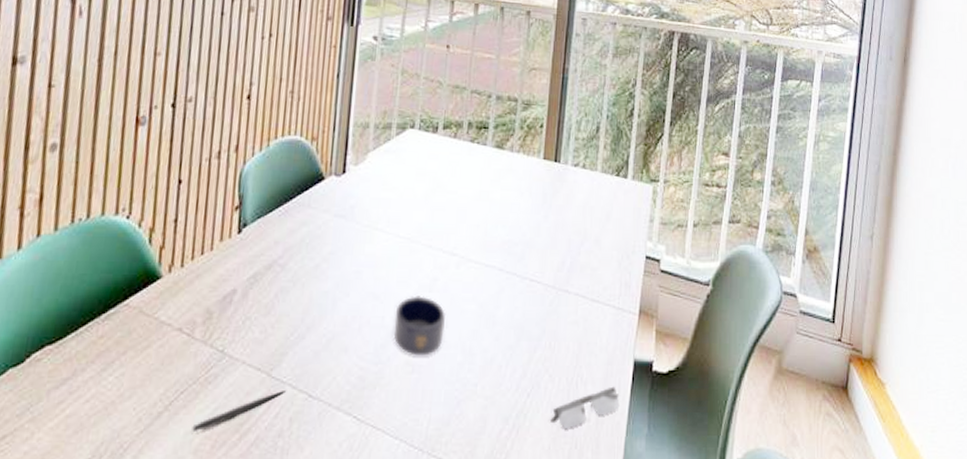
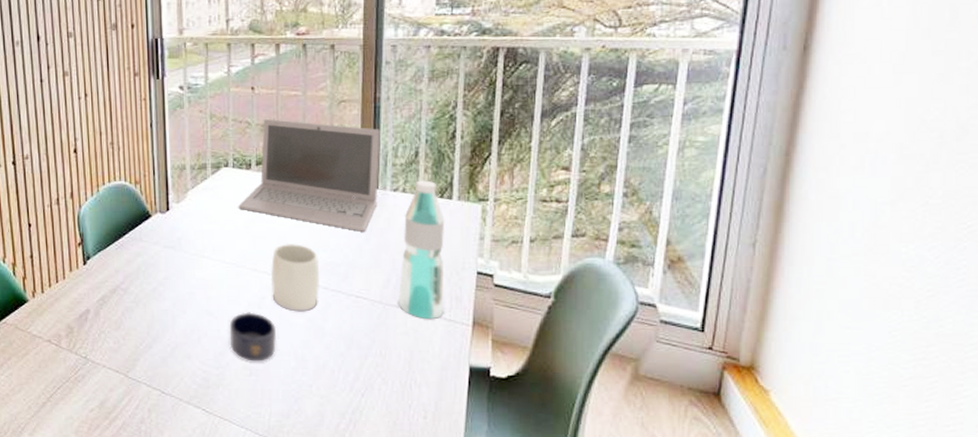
pen: present [192,391,286,433] -> none [71,388,142,418]
laptop: none [420,80,566,208] -> present [238,119,380,232]
mug: none [445,217,497,297] -> present [270,243,320,312]
glasses: present [550,386,620,428] -> none [386,389,457,424]
water bottle: none [570,156,620,306] -> present [397,180,445,319]

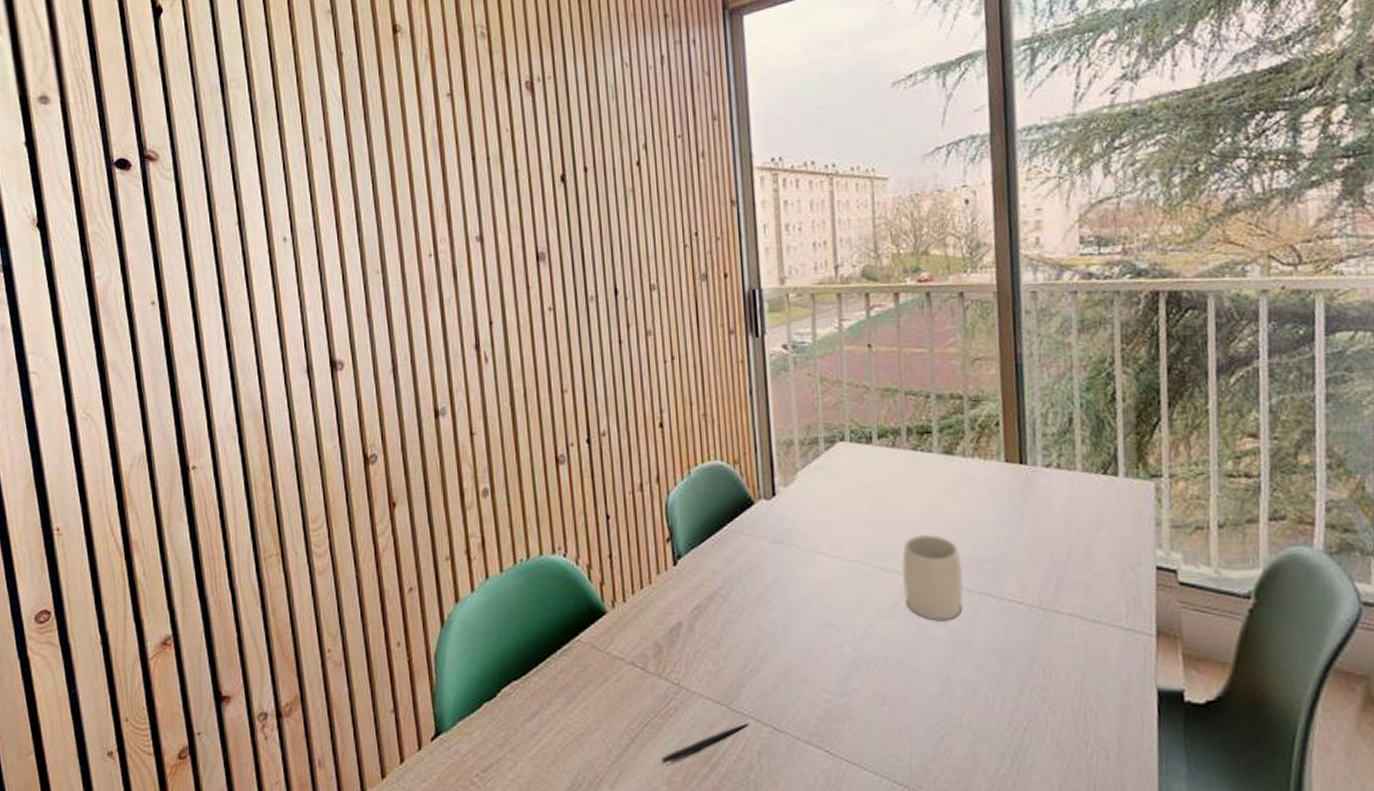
pen: none [71,388,142,418] -> present [661,724,749,765]
mug: present [229,312,276,362] -> none [854,622,914,687]
laptop: present [238,119,380,232] -> none [858,382,1028,518]
water bottle: present [397,180,445,319] -> none [1060,453,1120,628]

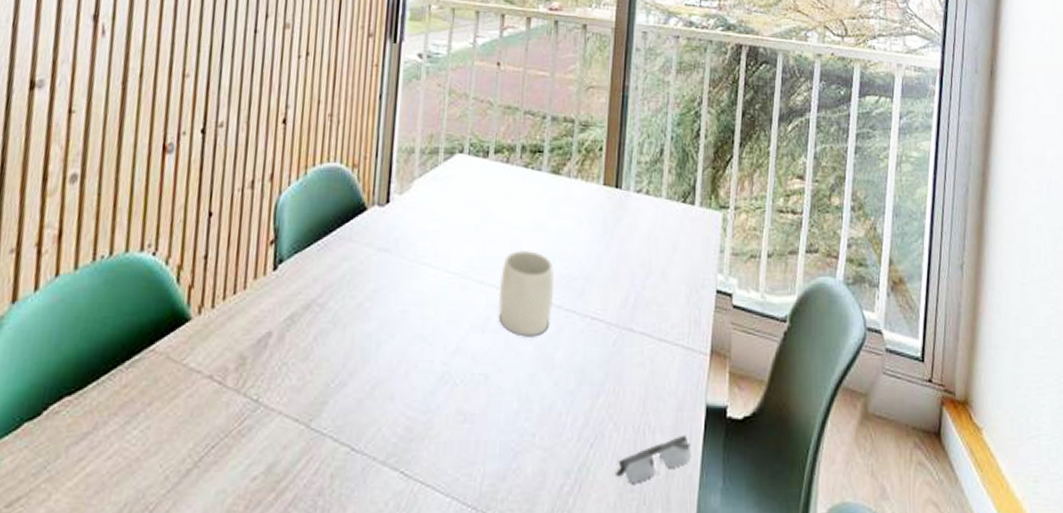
pen: present [661,724,749,765] -> none [224,444,326,492]
glasses: none [1057,719,1146,767] -> present [616,435,692,482]

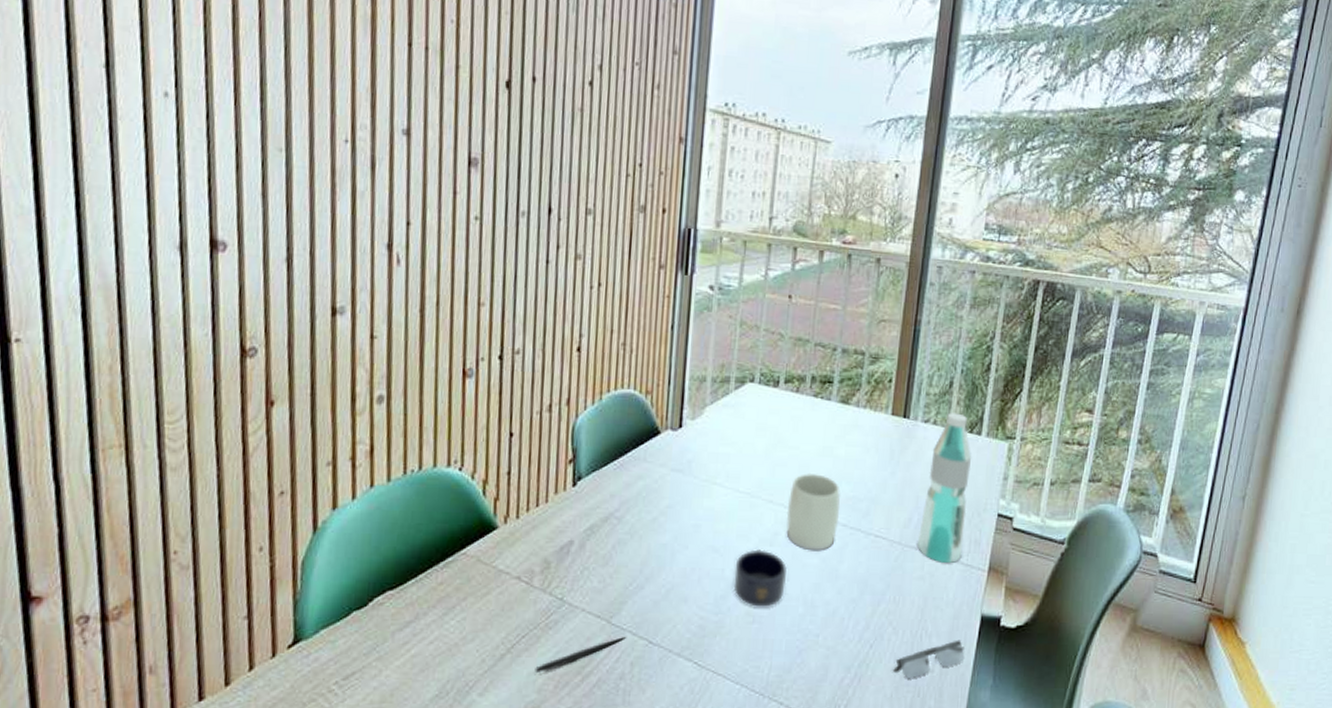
pen: none [224,444,326,492] -> present [535,637,626,674]
mug: none [443,337,499,403] -> present [733,549,787,607]
water bottle: none [635,181,687,346] -> present [917,412,972,563]

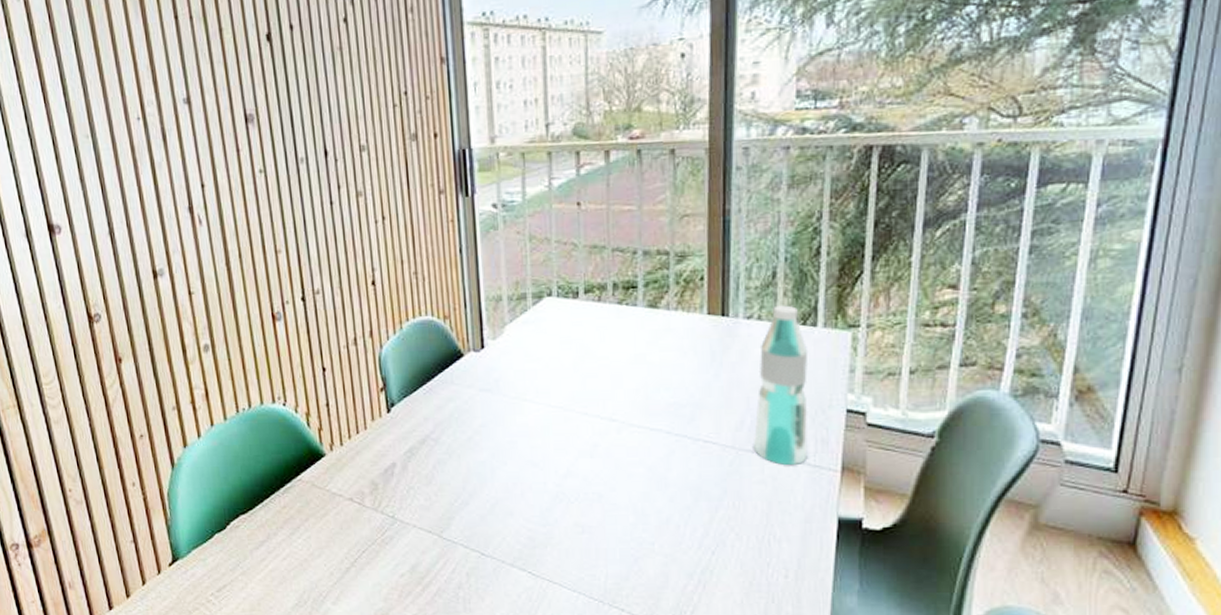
pen: present [535,637,626,674] -> none [378,550,458,585]
mug: present [733,549,787,607] -> none [557,461,612,518]
mug: present [786,472,841,552] -> none [603,382,662,461]
glasses: present [893,640,965,678] -> none [741,544,823,584]

